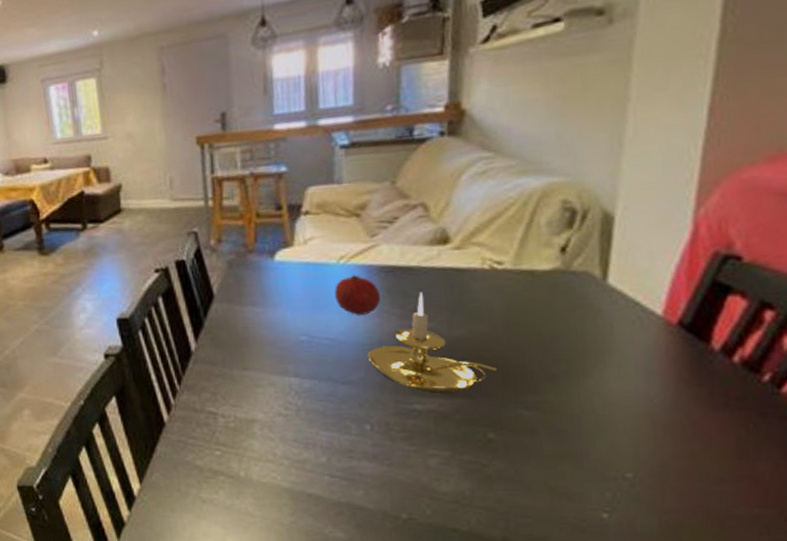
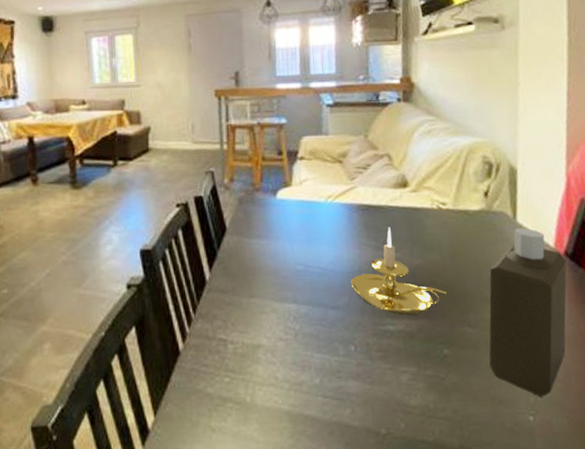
fruit: present [335,275,381,315] -> none [324,212,360,247]
bottle: none [551,291,680,493] -> present [489,228,567,397]

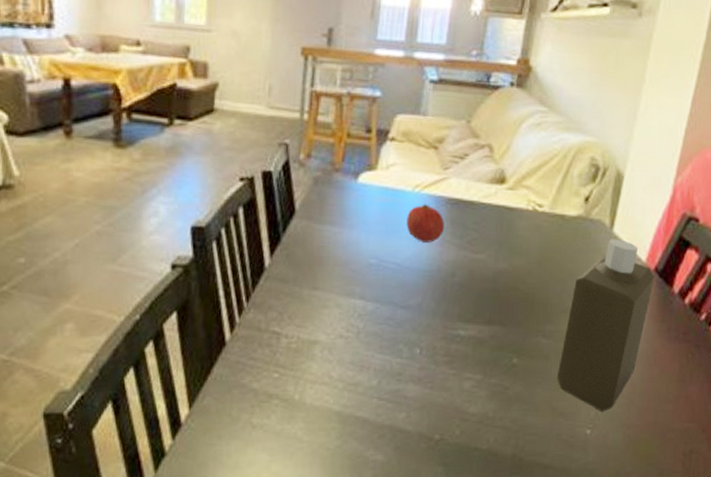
fruit: none [324,212,360,247] -> present [406,204,445,243]
candle holder: present [351,227,448,315] -> none [427,225,528,321]

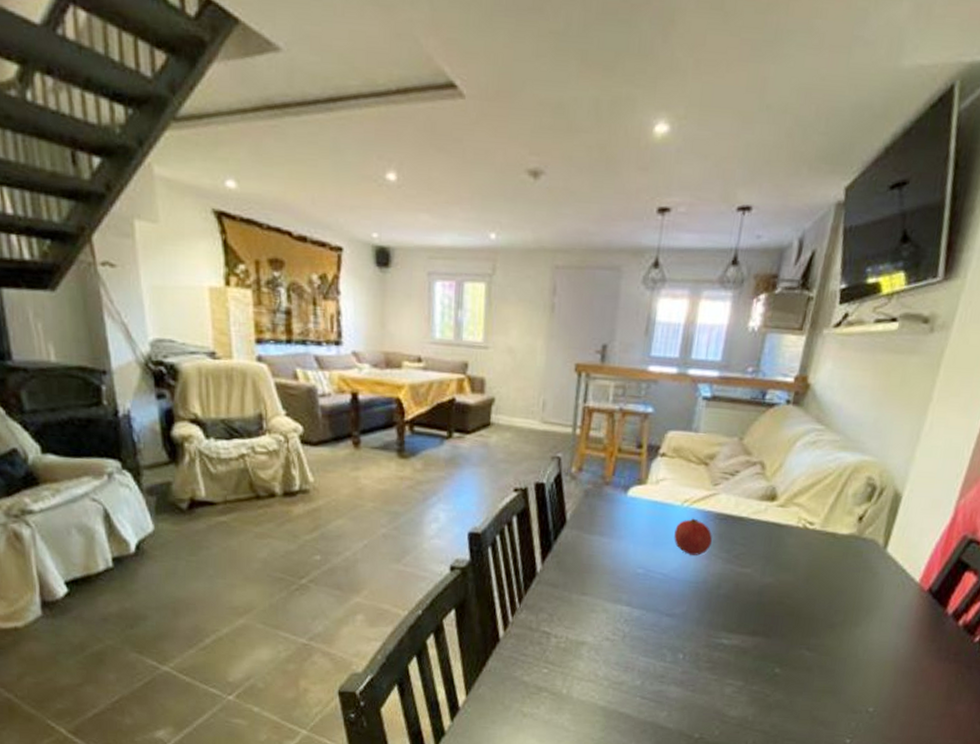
bottle: present [557,239,655,412] -> none [819,558,928,723]

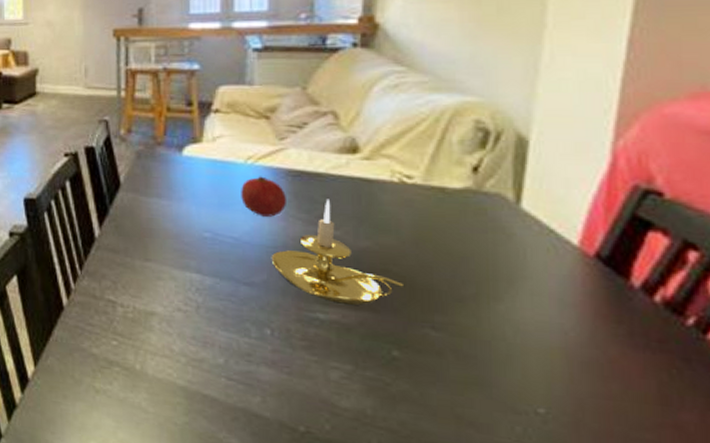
candle holder: none [692,540,793,632] -> present [272,199,405,305]

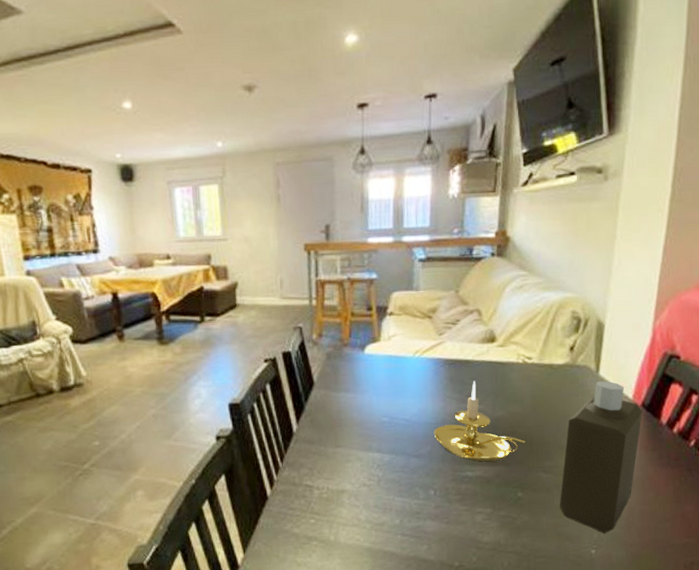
fruit: present [241,176,288,217] -> none [411,366,445,400]
bottle: none [458,216,597,429] -> present [560,381,643,533]

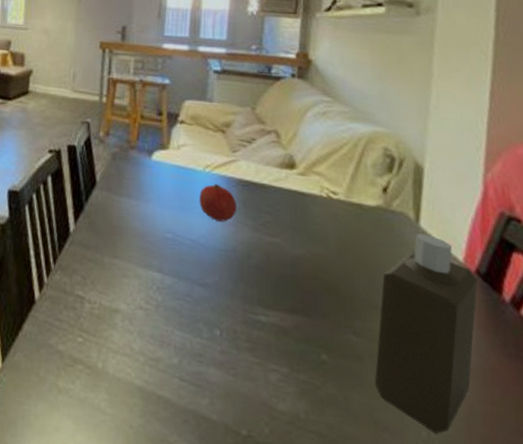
fruit: none [411,366,445,400] -> present [199,183,238,222]
candle holder: present [434,380,526,462] -> none [223,208,331,310]

